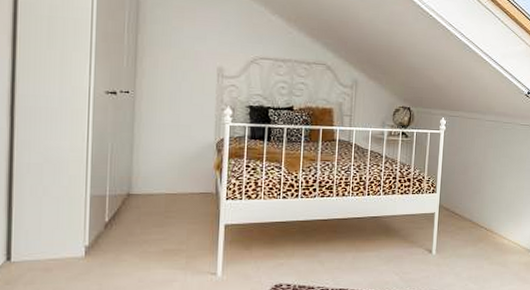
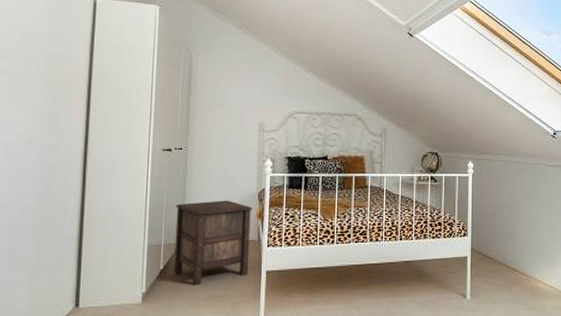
nightstand: none [121,149,210,239] -> present [174,200,252,286]

